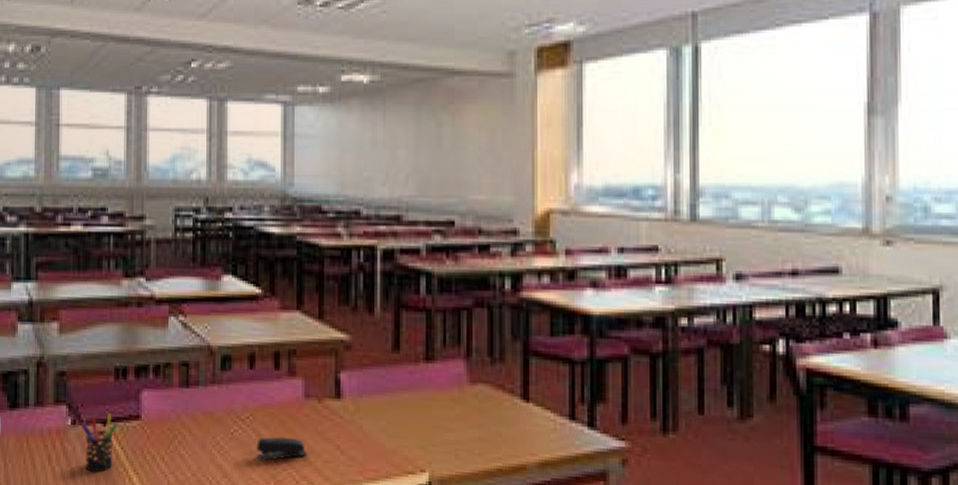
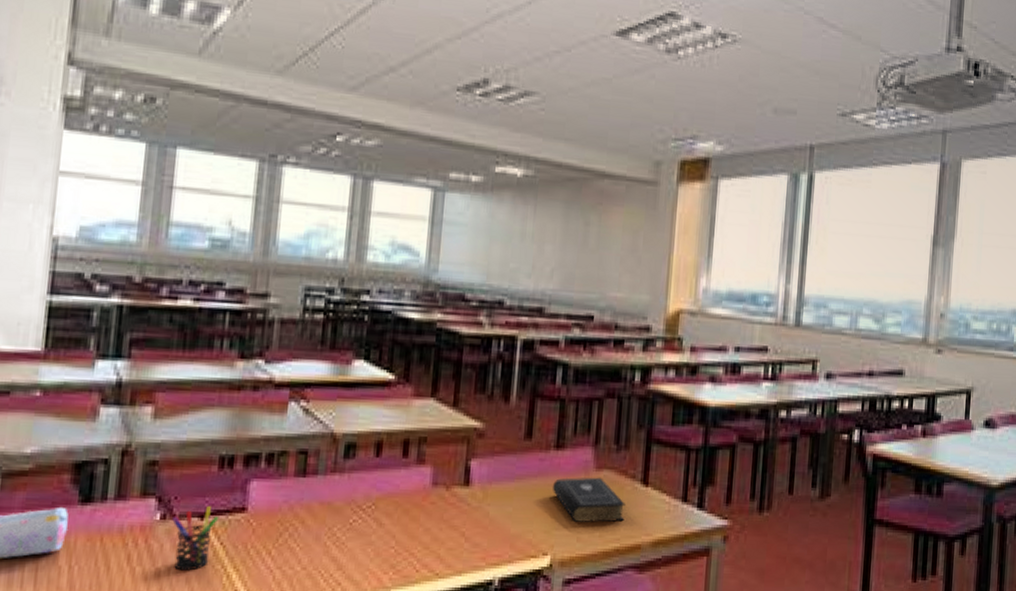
stapler: present [256,437,307,462] -> none [375,526,430,552]
book: none [424,391,505,440] -> present [552,477,626,523]

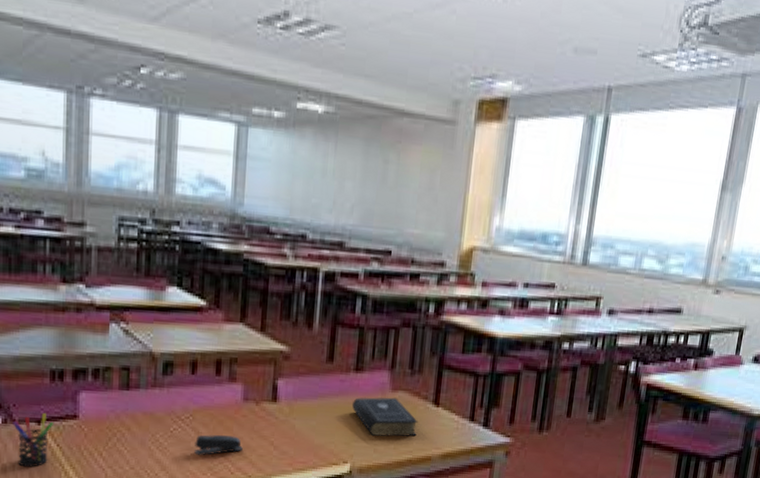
stapler: none [375,526,430,552] -> present [194,435,243,456]

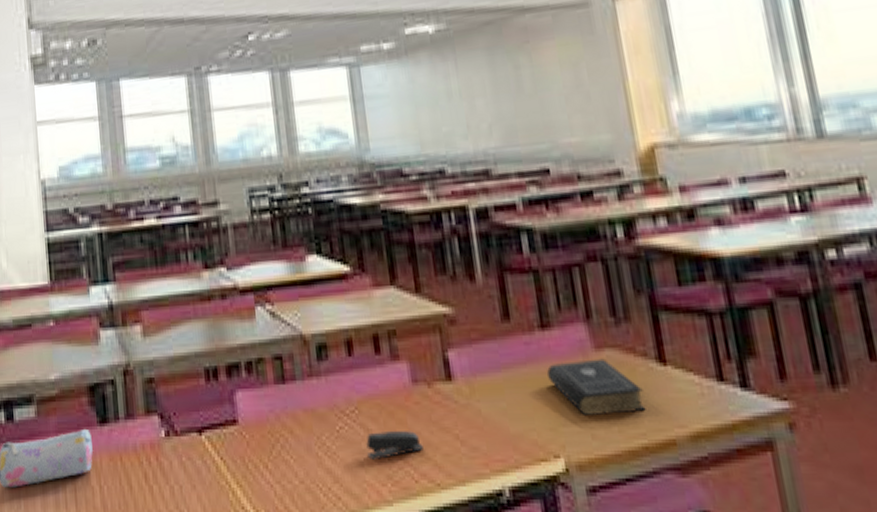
pen holder: present [13,413,54,467] -> none [175,420,215,488]

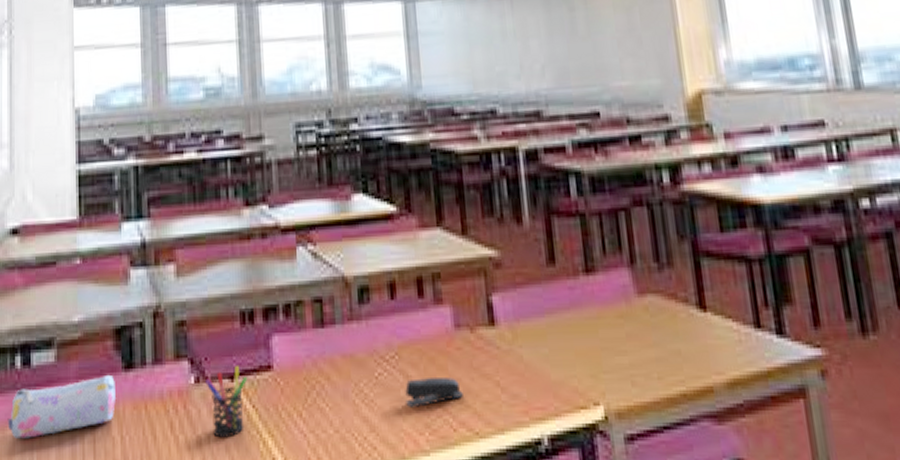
pen holder: none [175,420,215,488] -> present [205,366,248,438]
book: present [546,358,646,417] -> none [589,304,685,363]

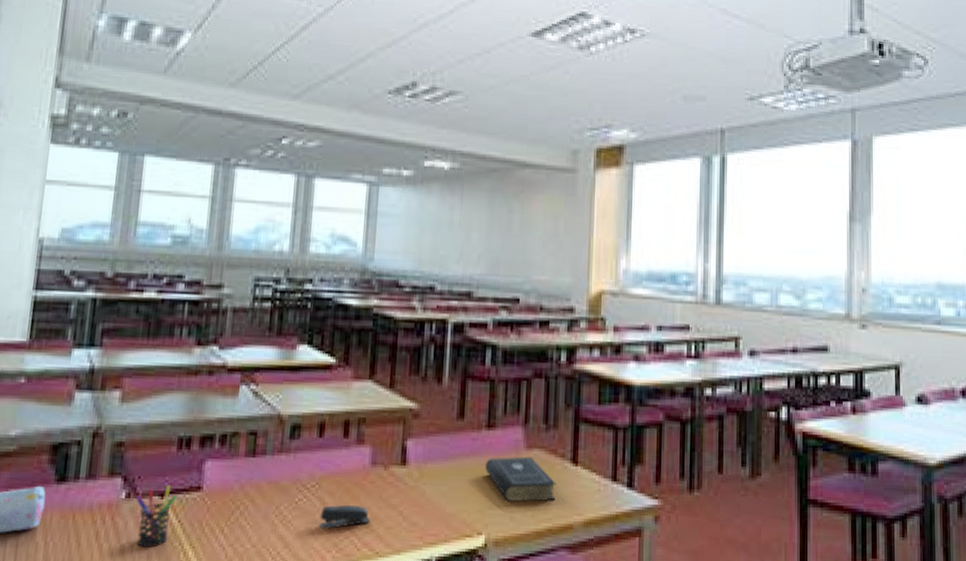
book: none [589,304,685,363] -> present [484,456,556,503]

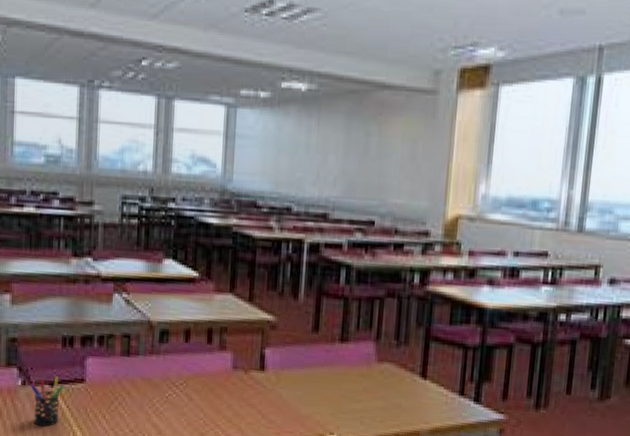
stapler: present [319,505,370,530] -> none [187,401,232,422]
book: present [484,456,556,503] -> none [337,368,405,410]

